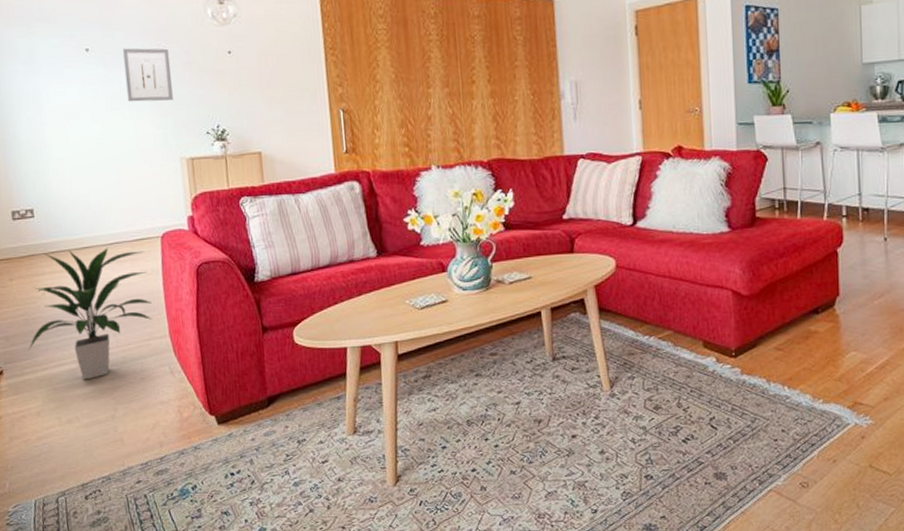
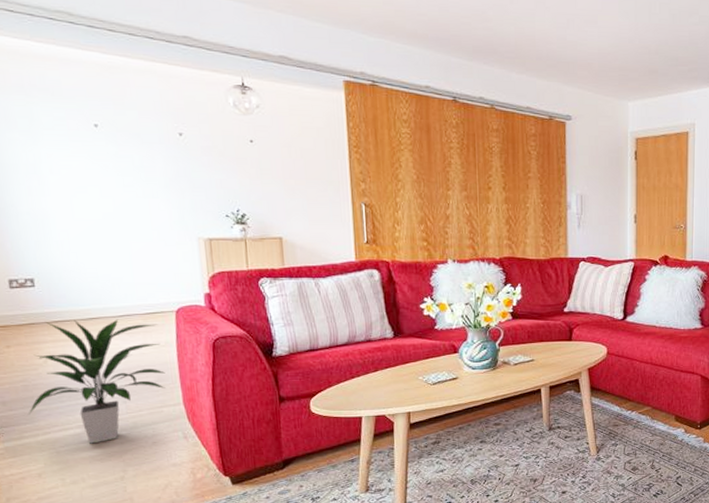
wall art: present [123,48,173,102] -> none [136,127,191,182]

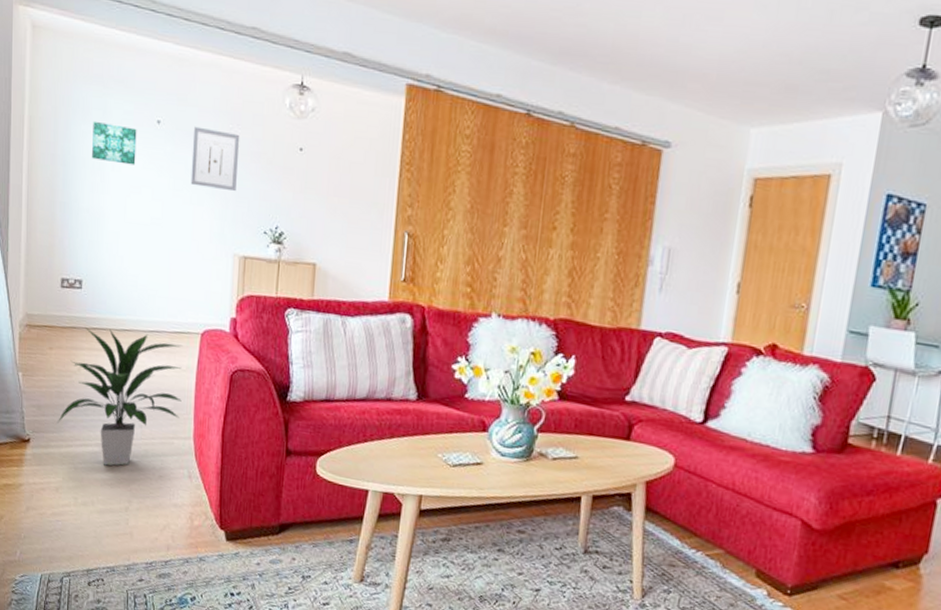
wall art: none [20,128,77,167] -> present [92,121,137,165]
wall art: none [136,127,191,182] -> present [190,126,240,191]

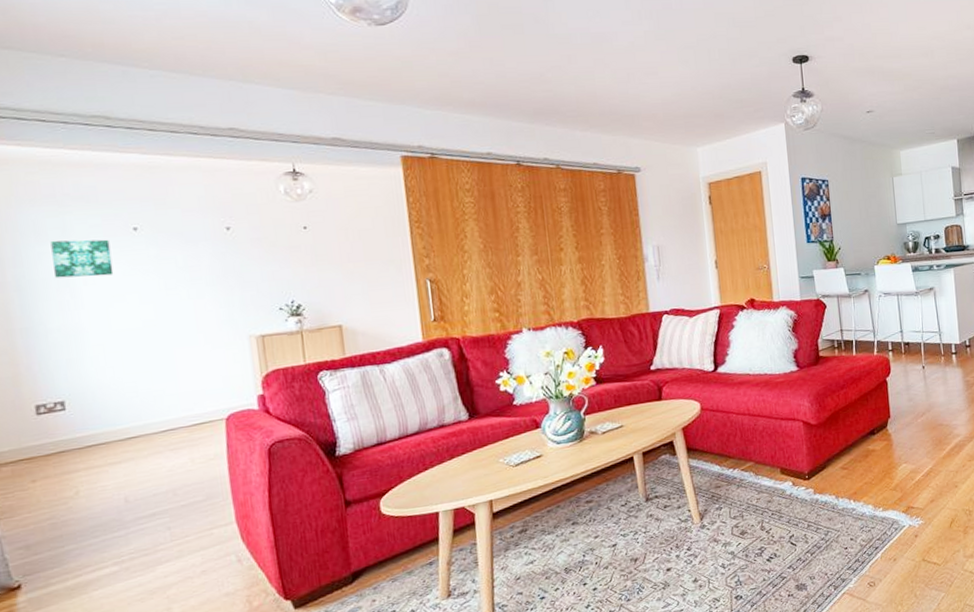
indoor plant: present [56,326,183,466] -> none [55,435,215,582]
wall art: present [190,126,240,191] -> none [179,225,240,282]

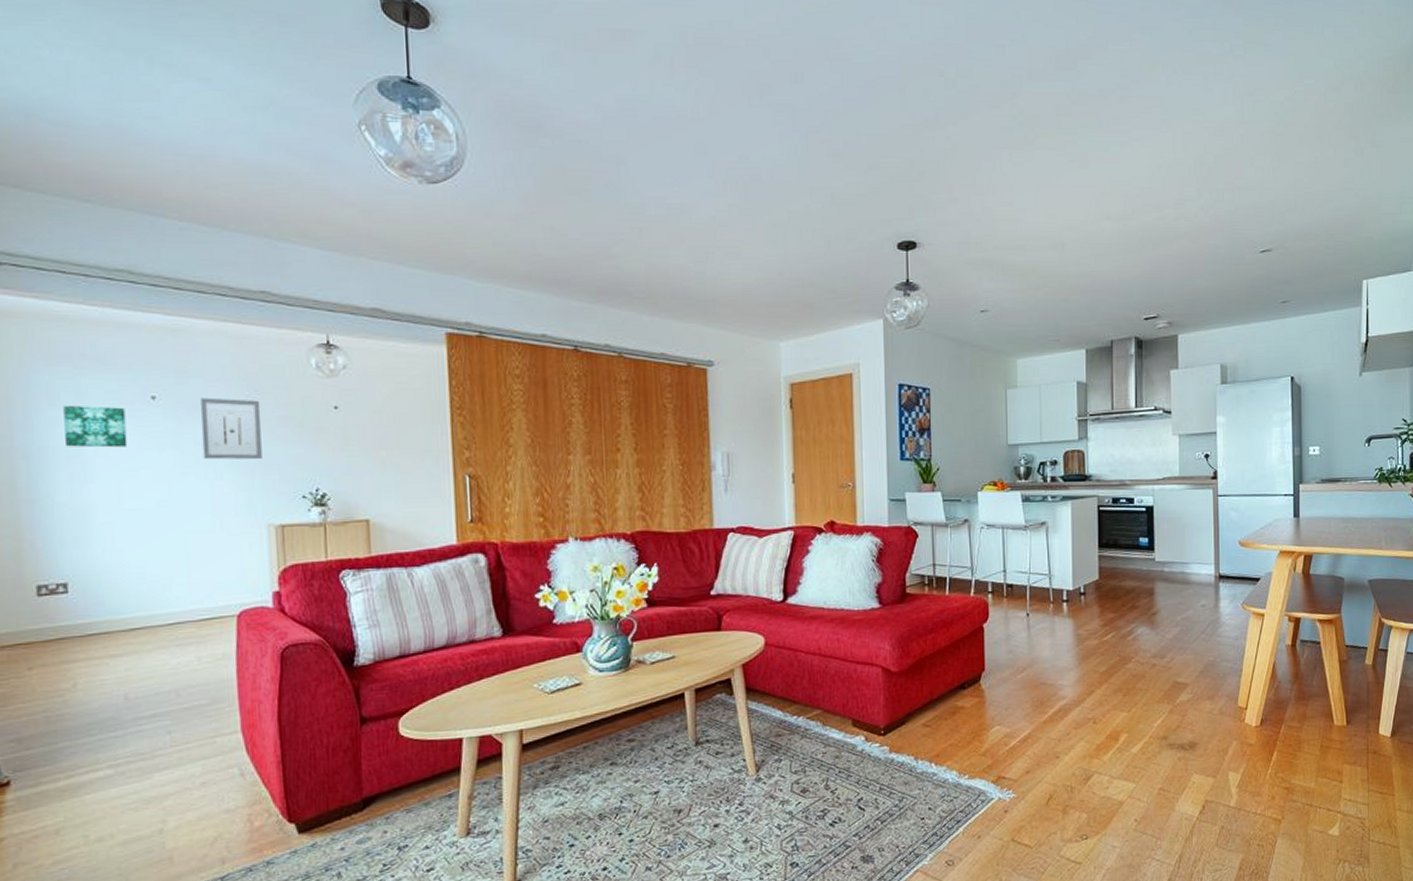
wall art: none [179,225,240,282] -> present [200,397,262,460]

